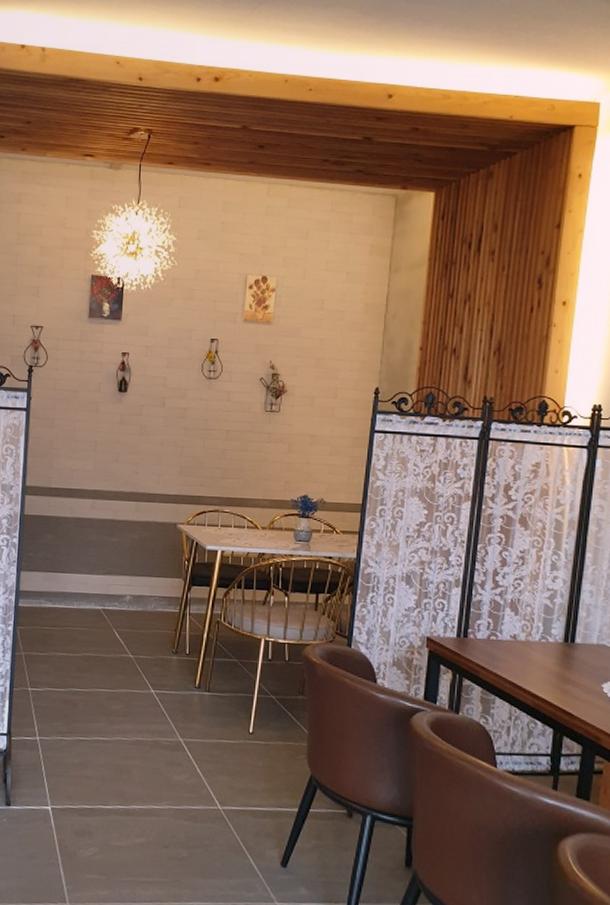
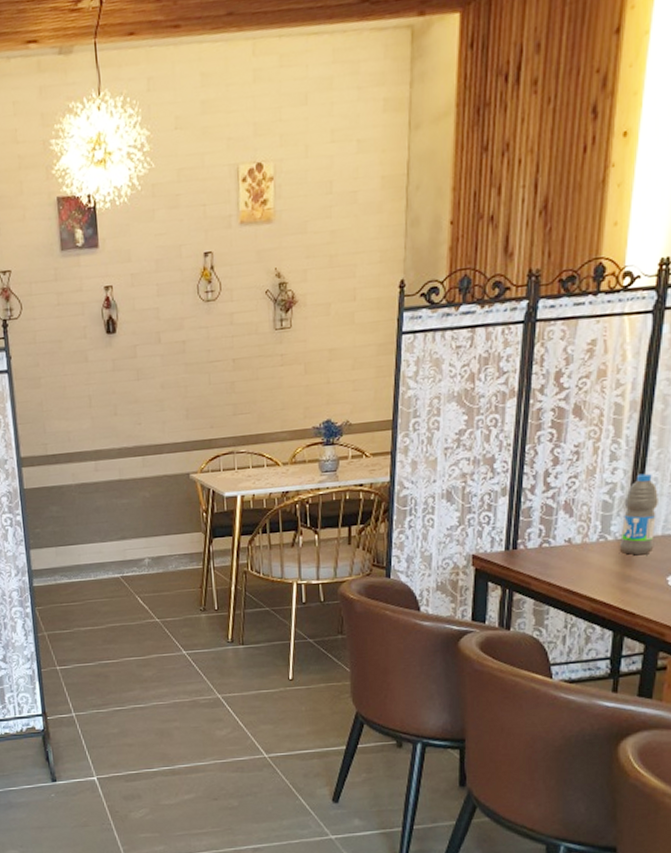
water bottle: none [559,585,594,660] -> present [619,473,658,556]

